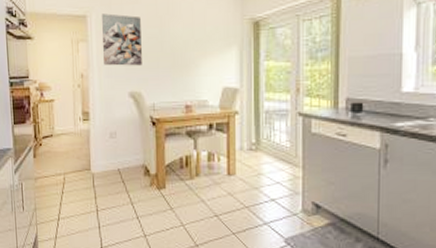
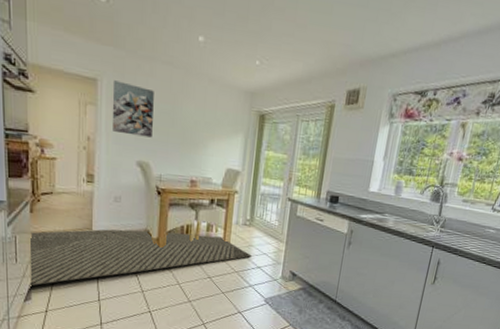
rug: none [35,165,262,235] -> present [29,229,252,286]

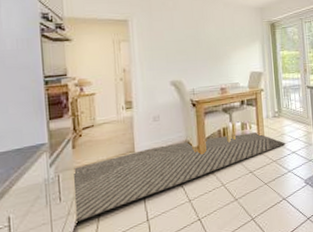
wall art: present [112,80,154,138] -> none [142,18,182,61]

